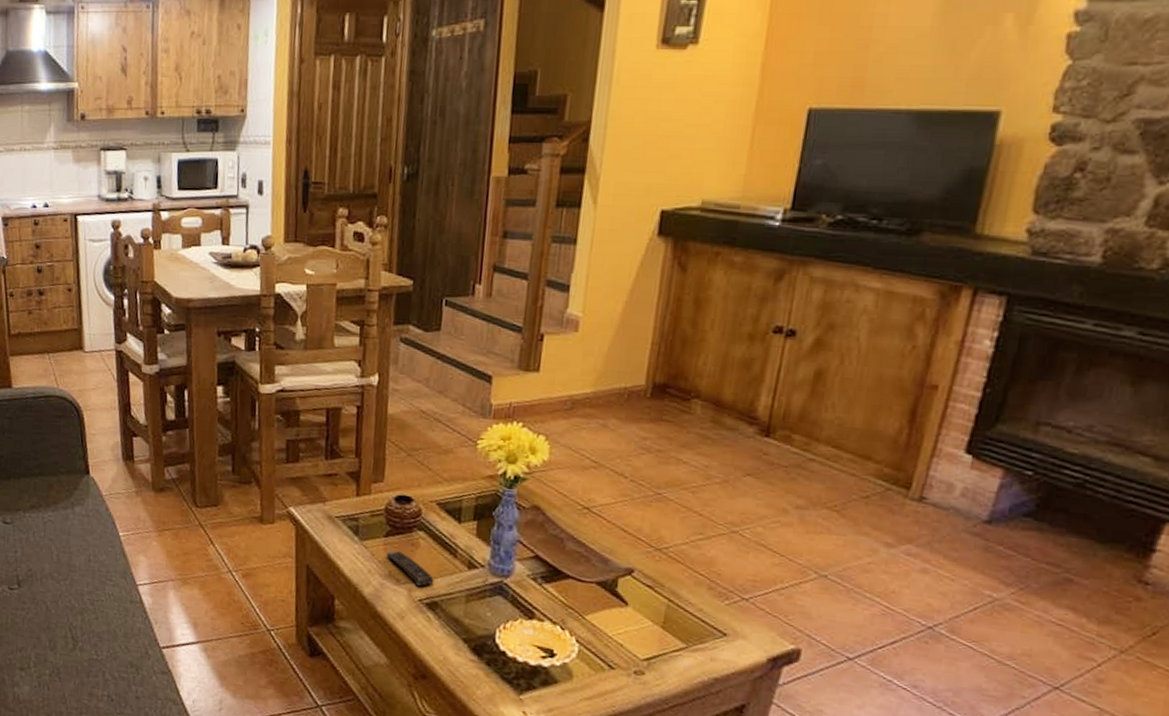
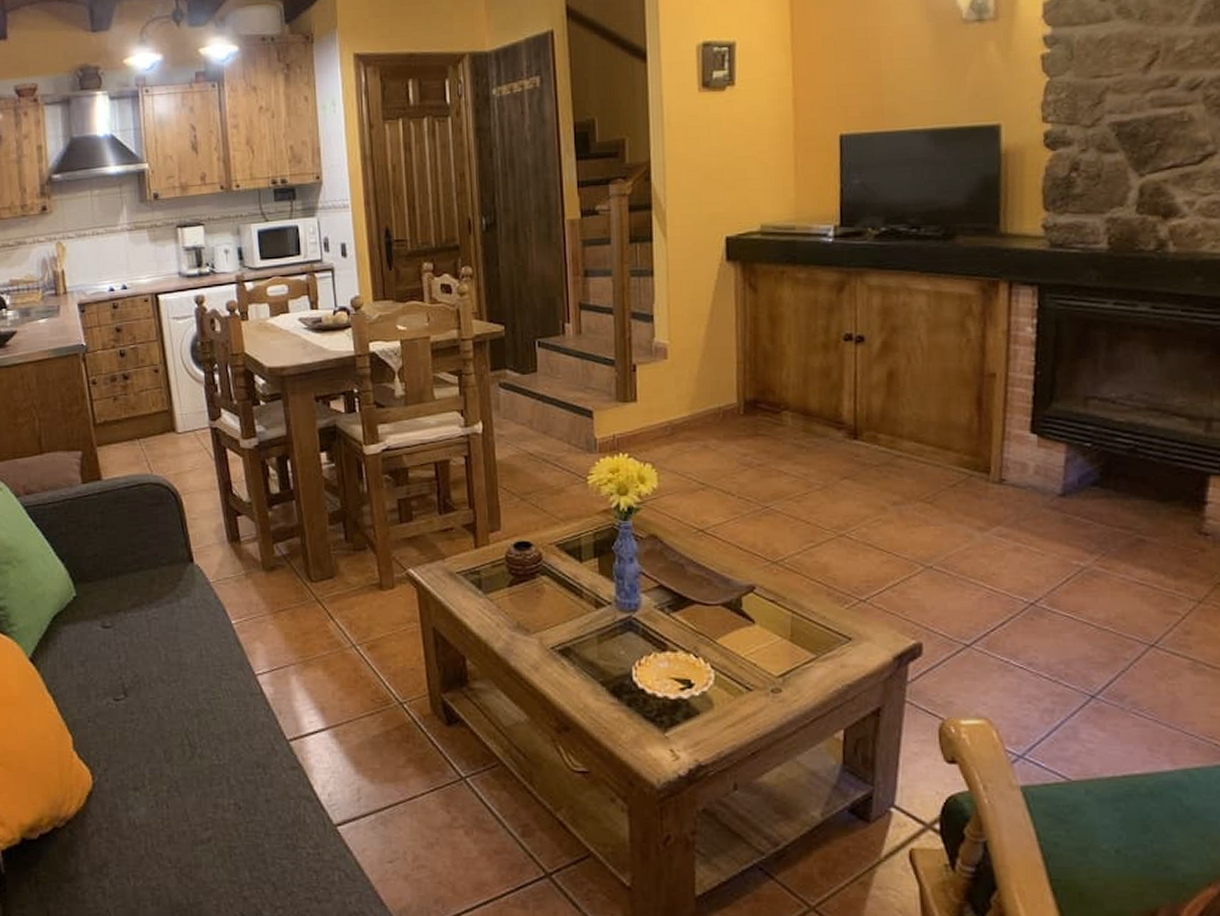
remote control: present [386,550,434,587] -> none [512,600,564,634]

